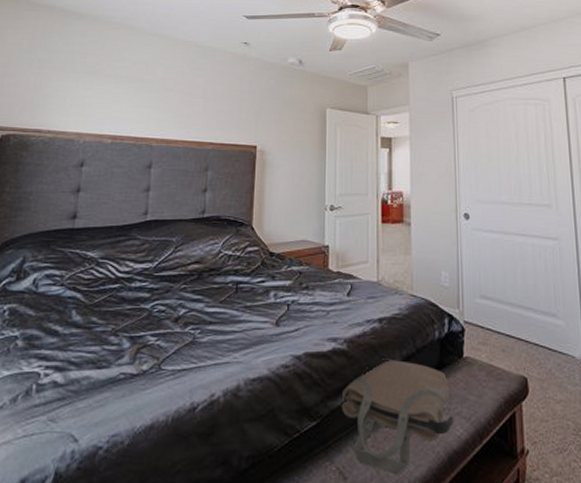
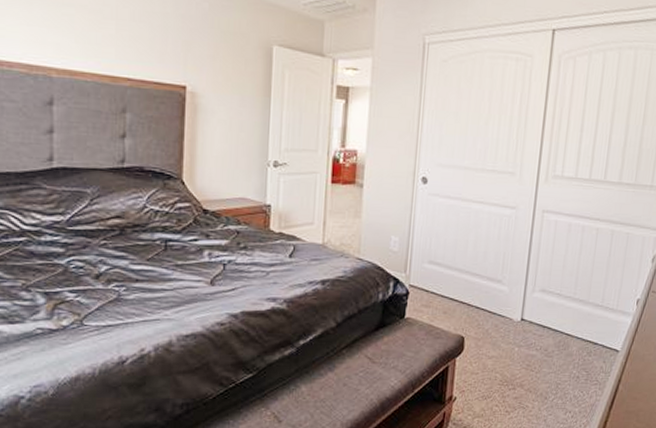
tote bag: present [341,358,455,473] -> none [278,318,391,417]

